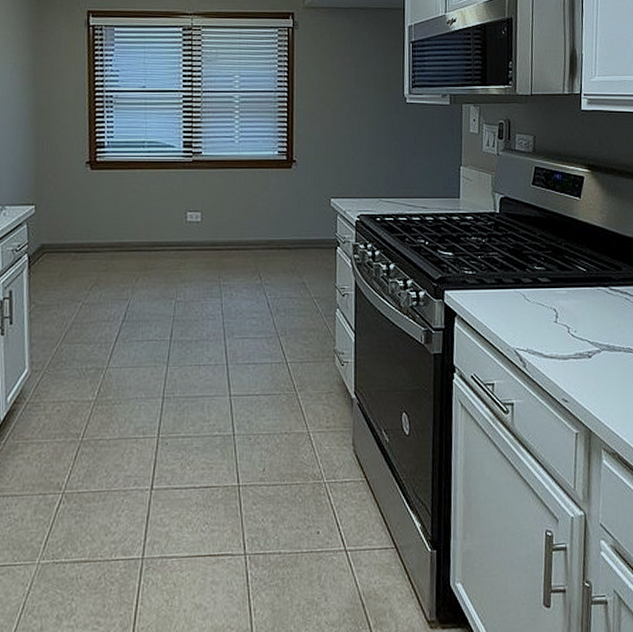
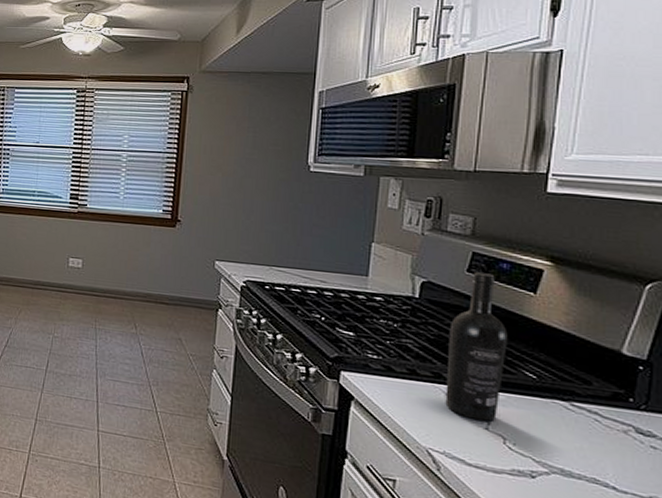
wine bottle: none [523,184,565,315] -> present [445,272,508,421]

